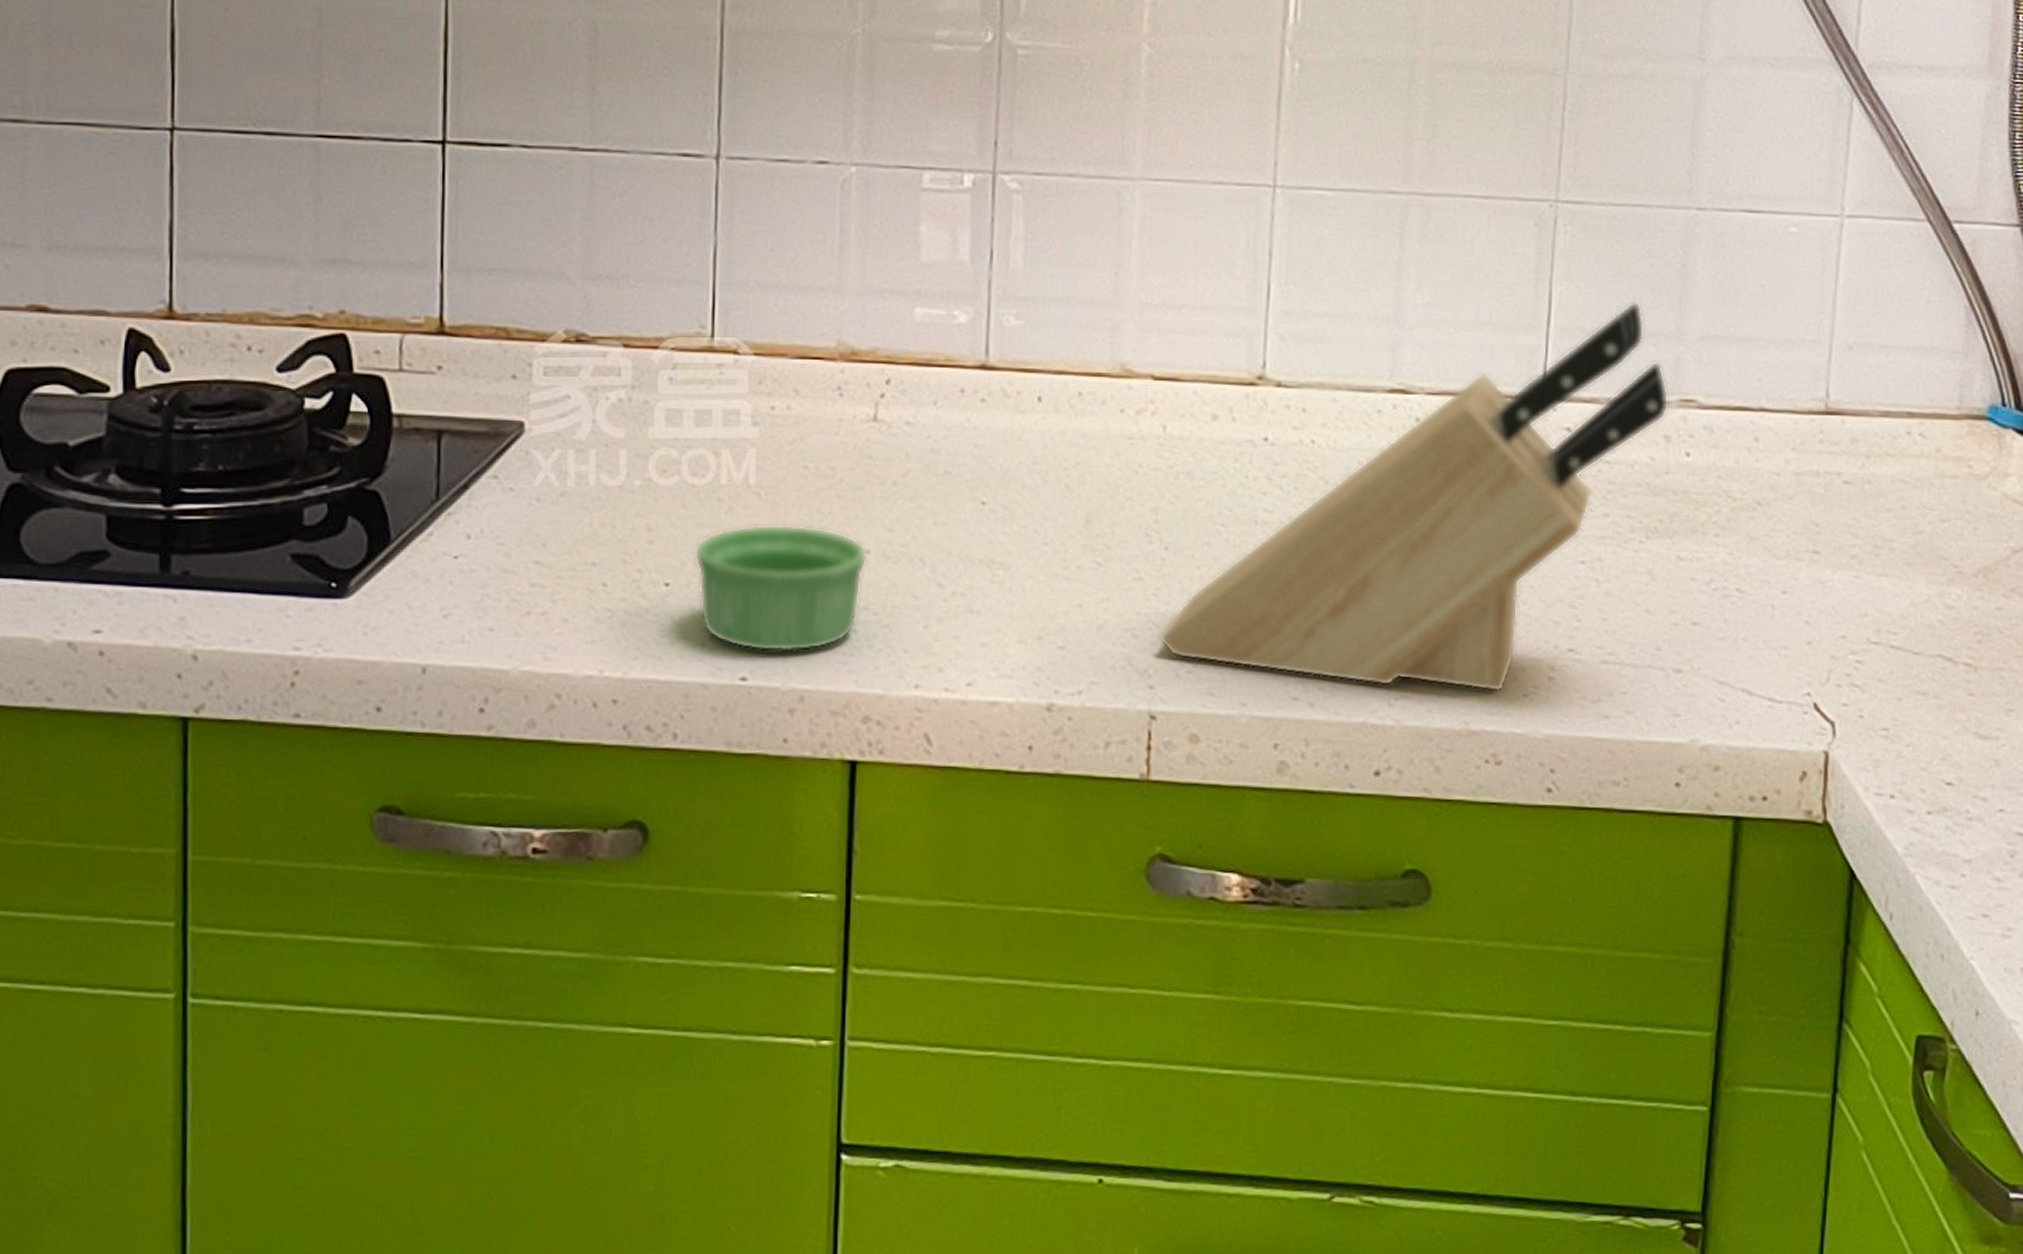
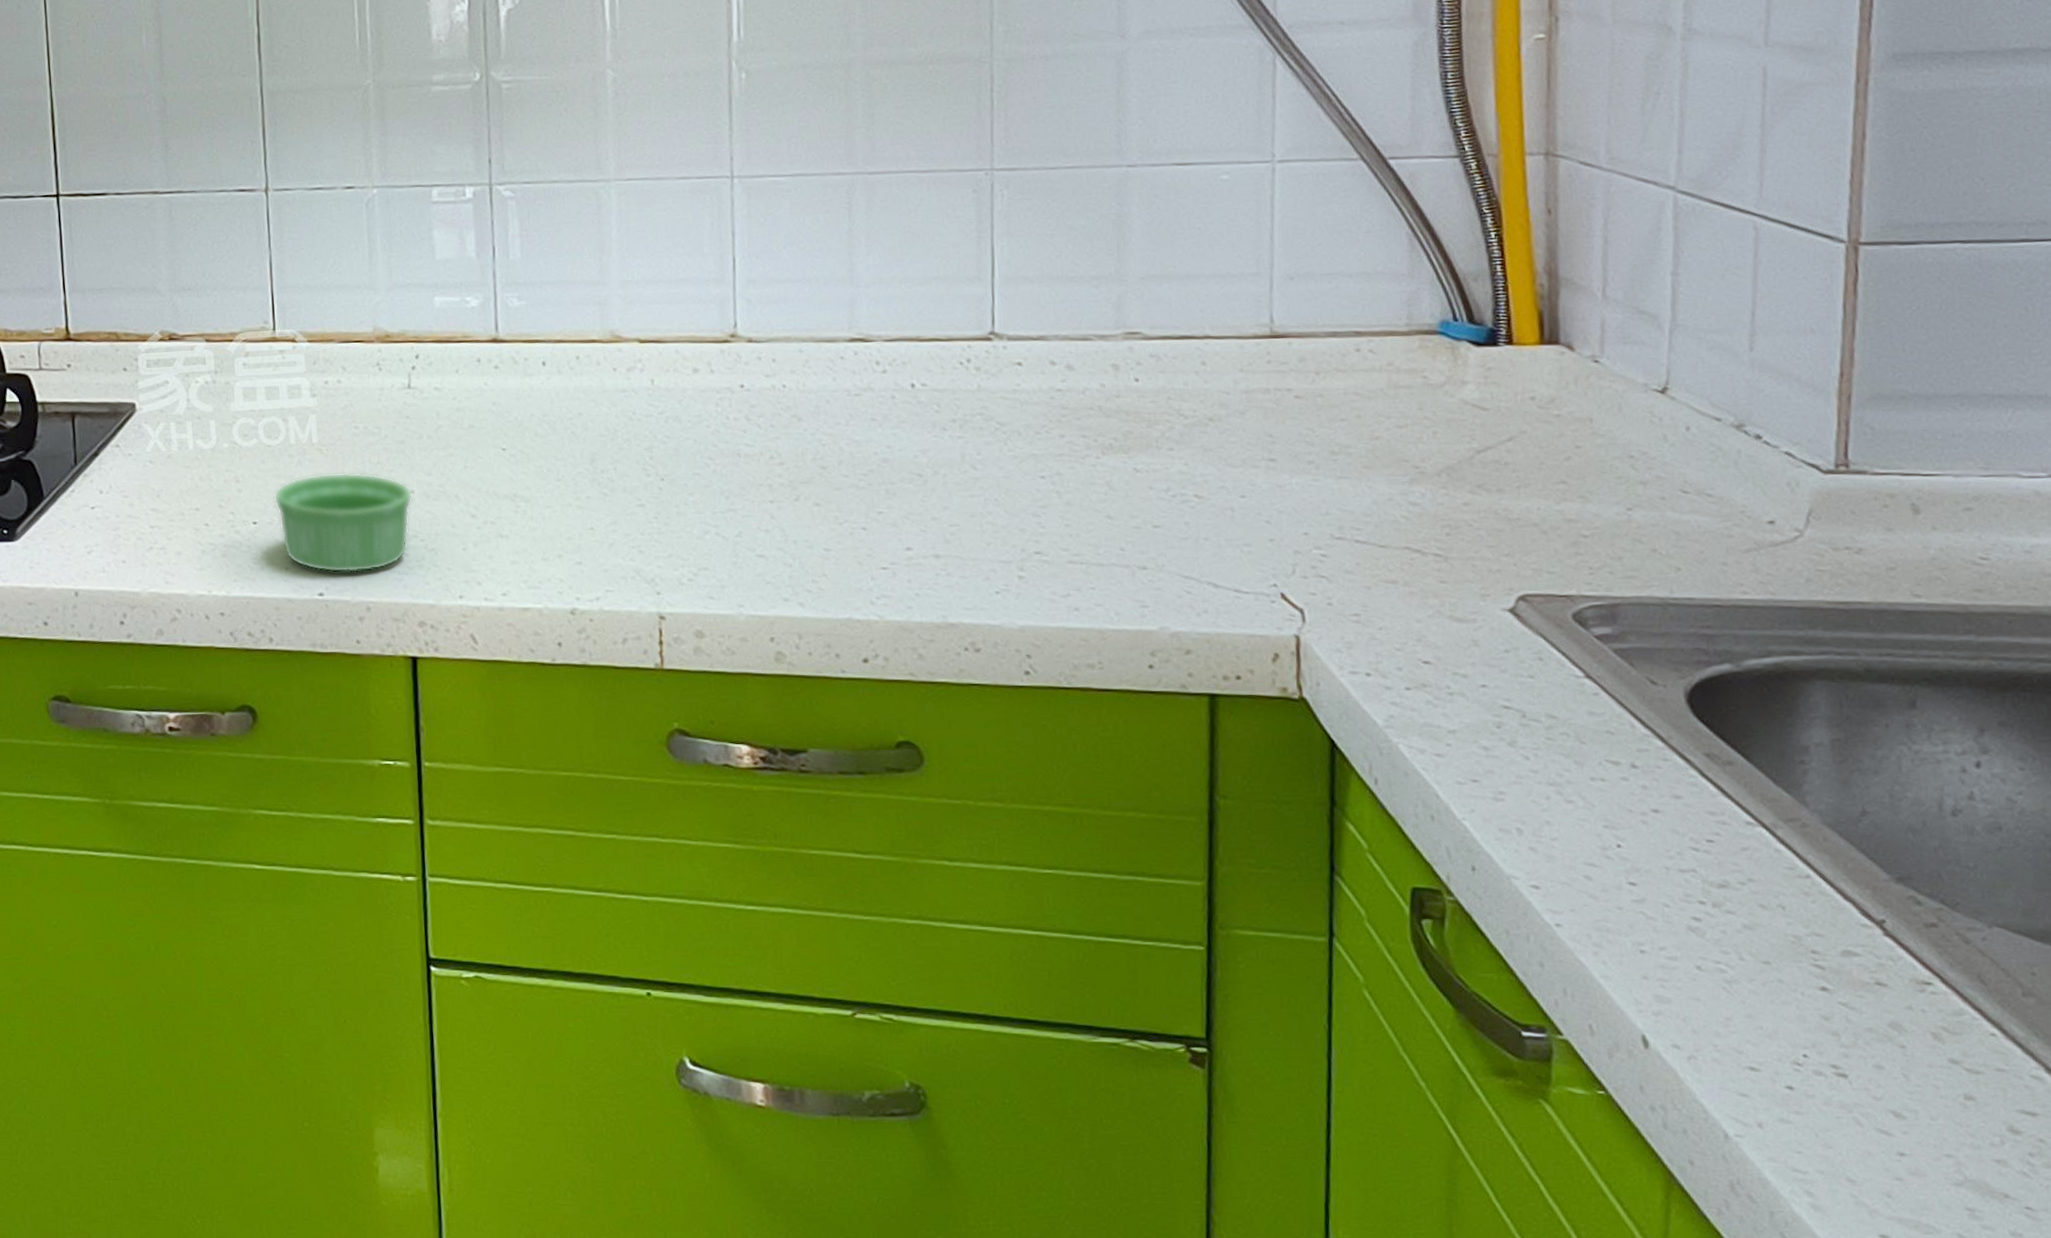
knife block: present [1158,302,1669,692] -> none [661,250,1115,590]

